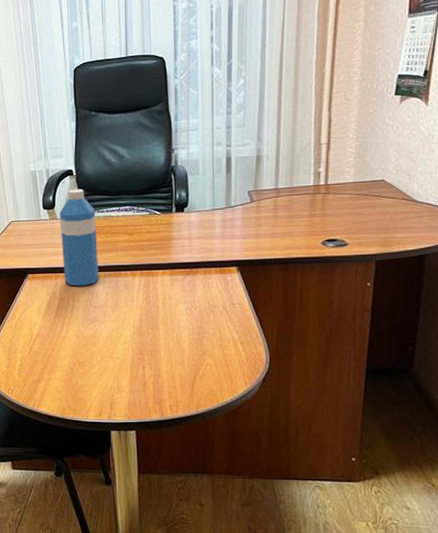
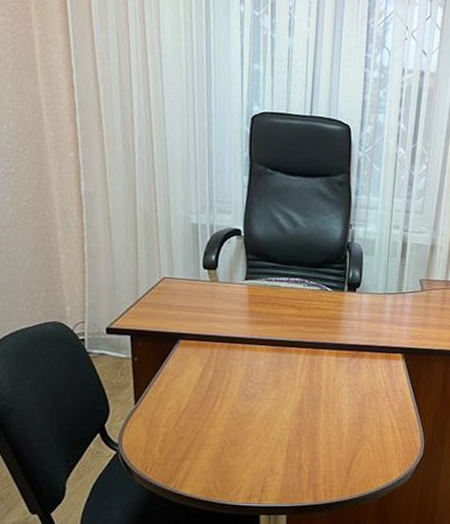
water bottle: present [59,188,100,286] -> none [221,251,263,359]

